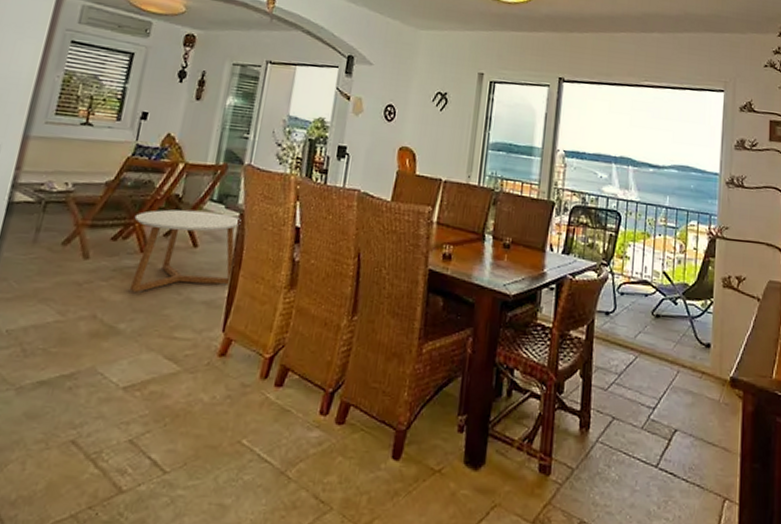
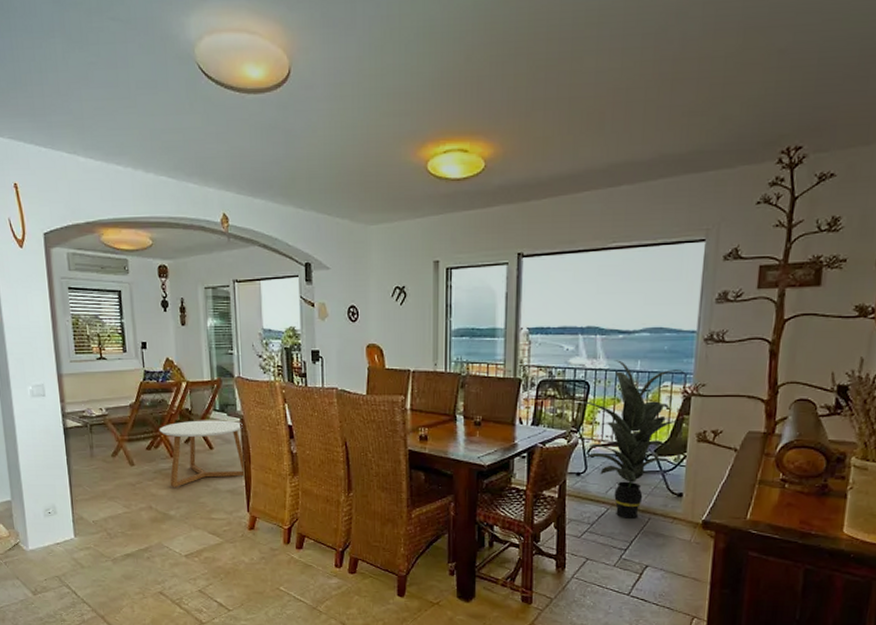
indoor plant: none [606,193,712,370] -> present [575,360,687,519]

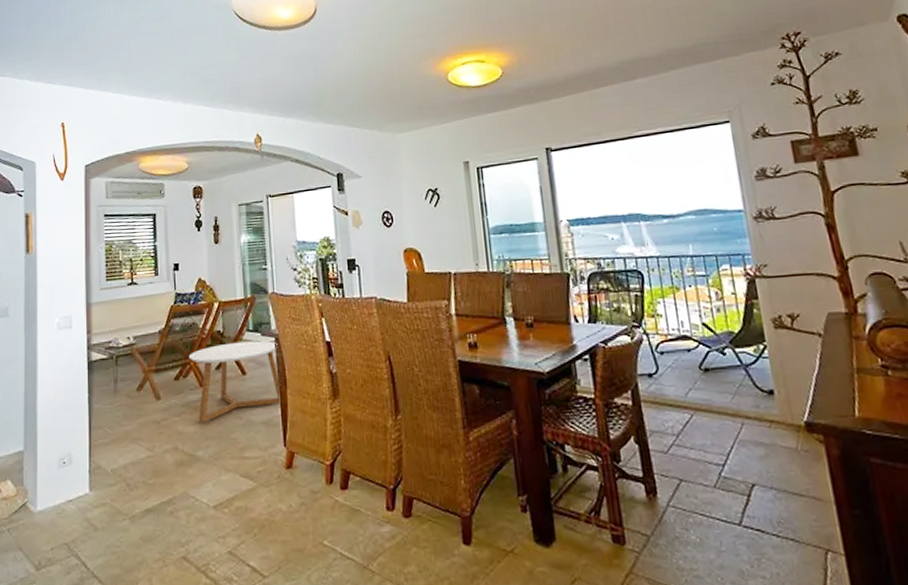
indoor plant: present [575,360,687,519] -> none [631,245,750,425]

